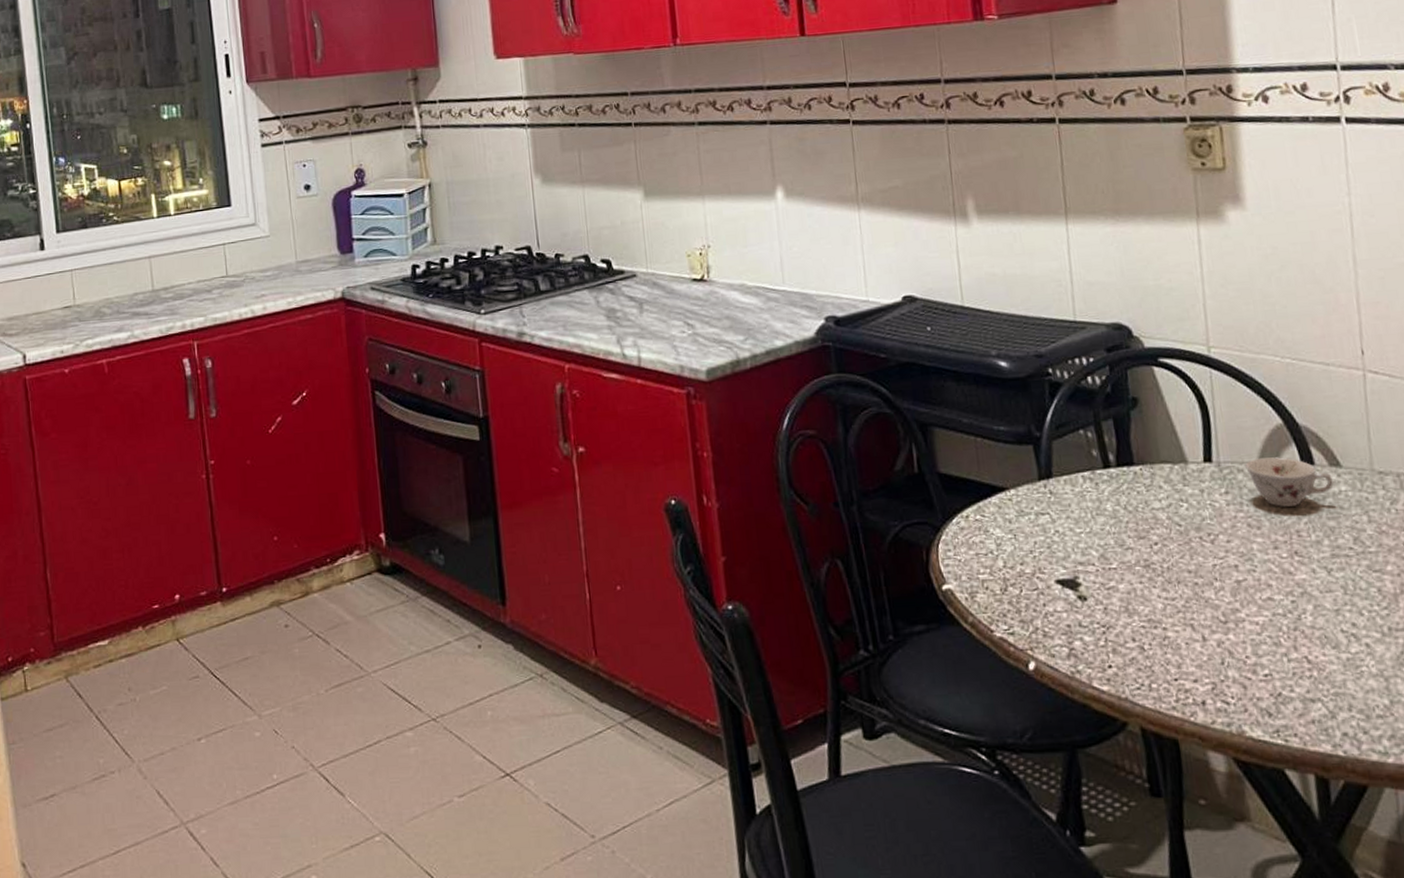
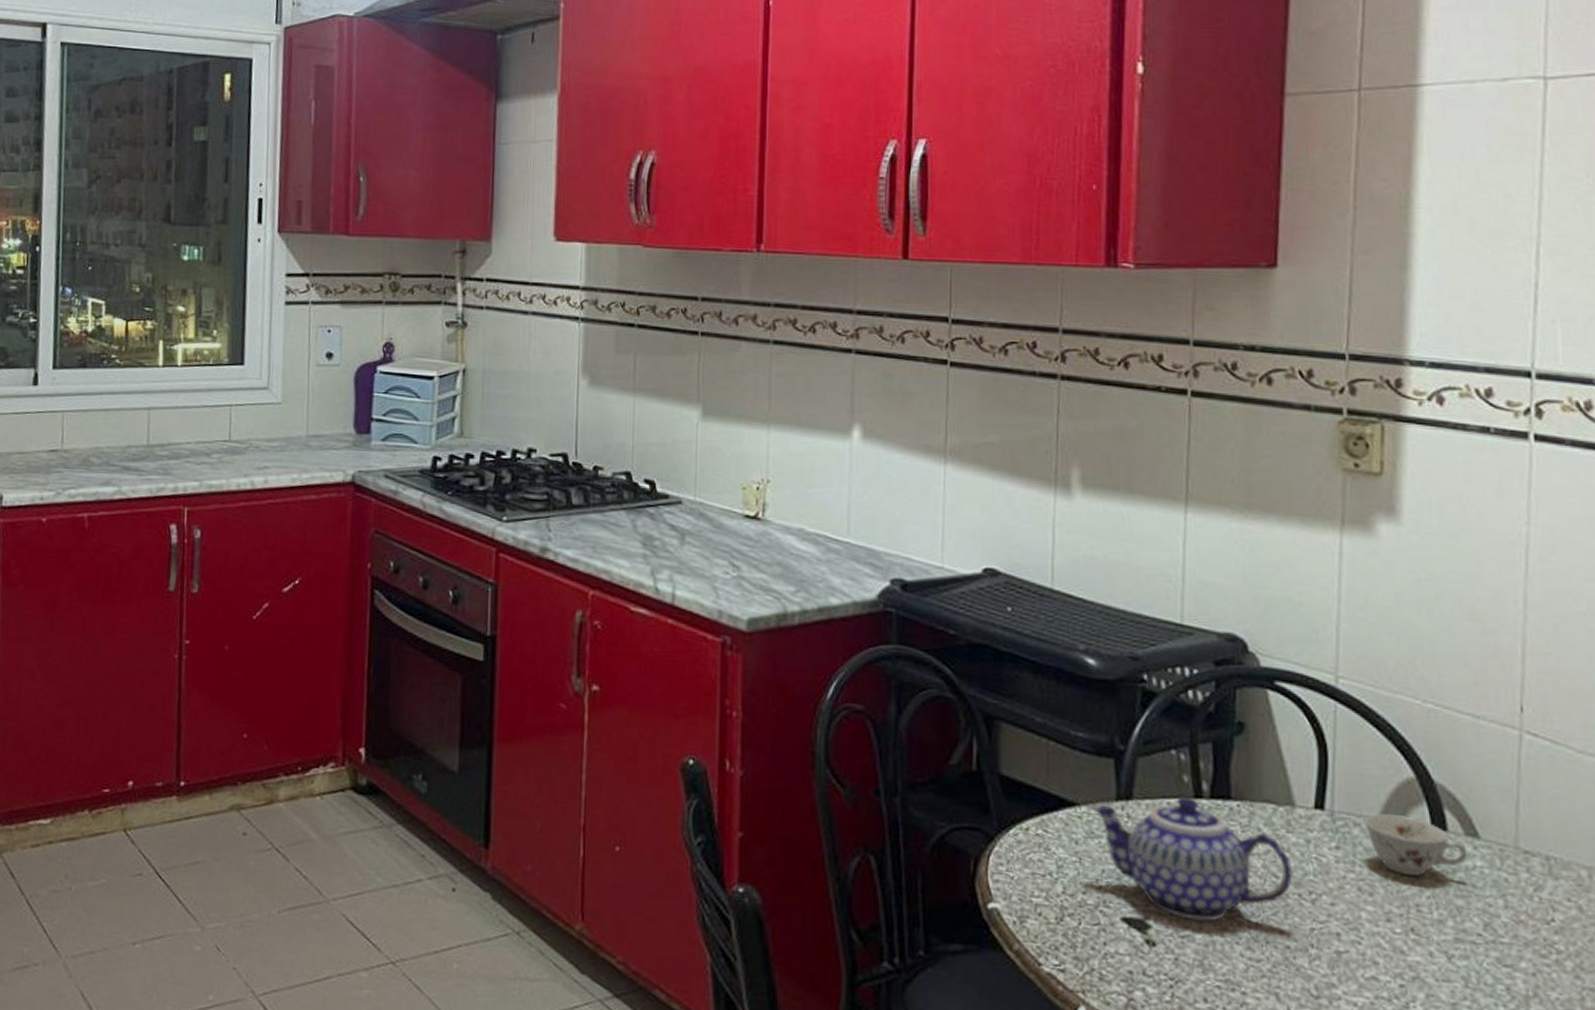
teapot: none [1017,468,1194,573] -> present [1089,797,1293,921]

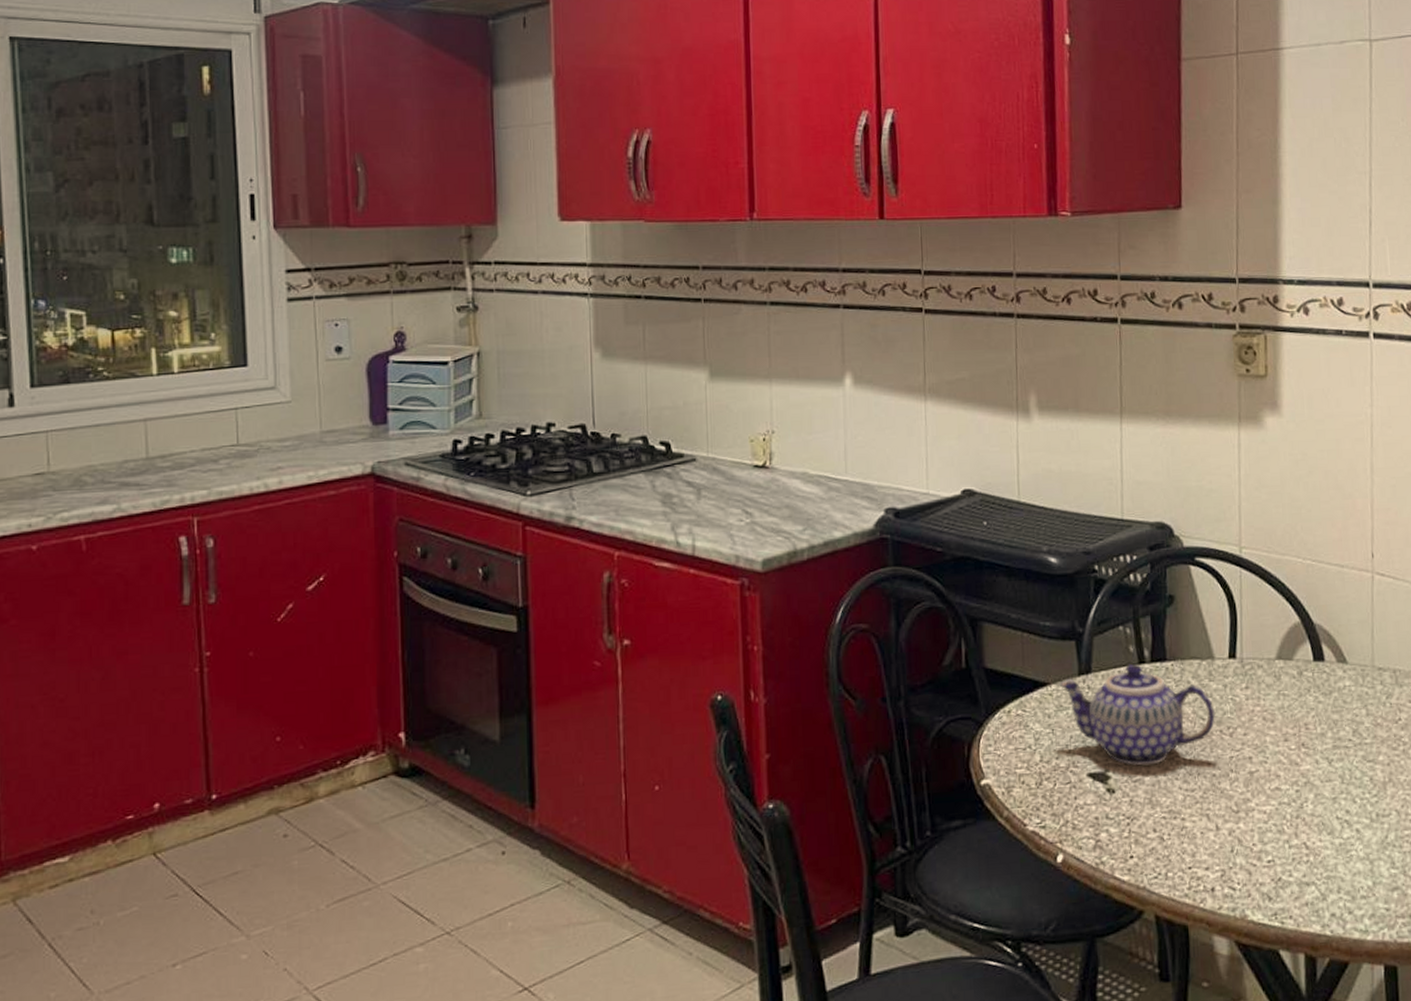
teacup: present [1364,813,1469,876] -> none [1265,653,1340,701]

